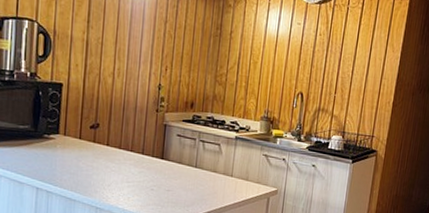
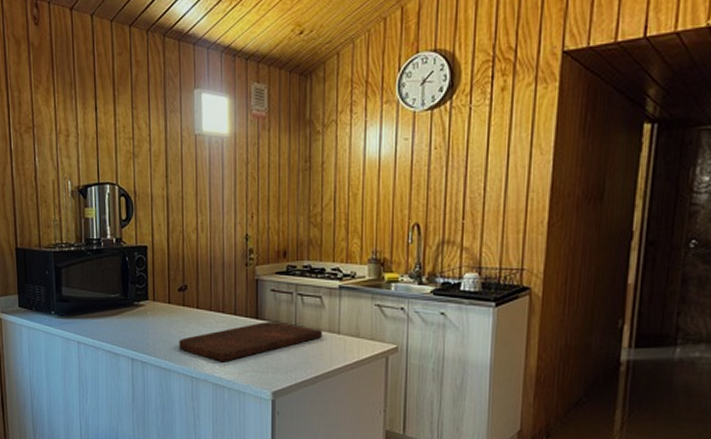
cutting board: none [86,162,219,196] -> present [179,321,323,362]

